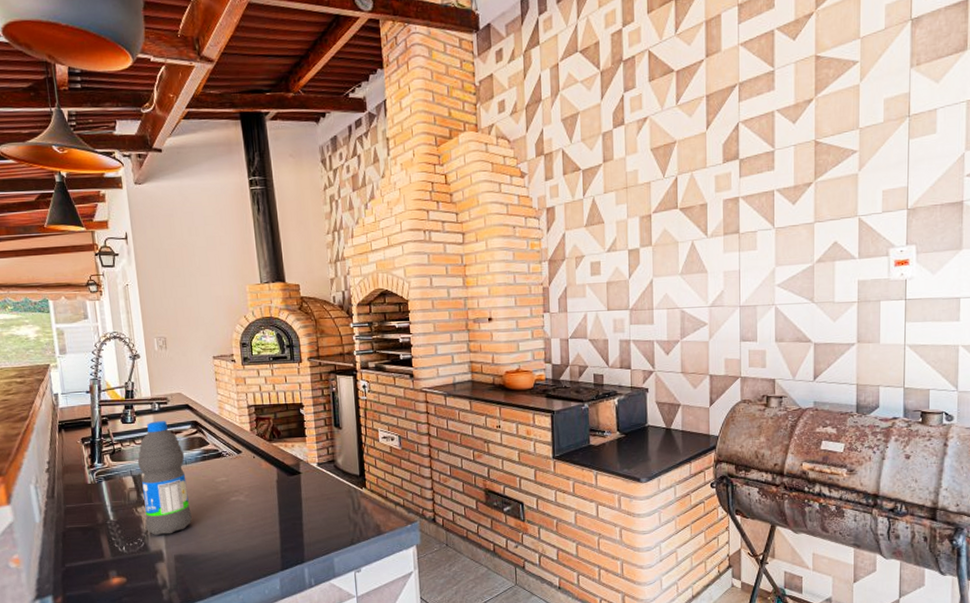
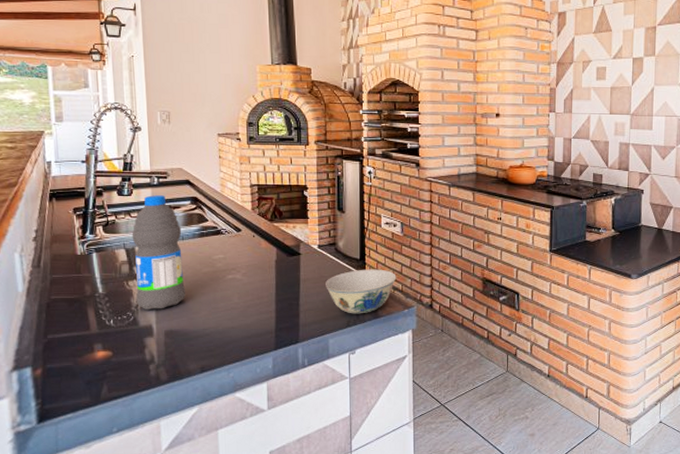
bowl: none [327,484,398,532] -> present [326,269,397,314]

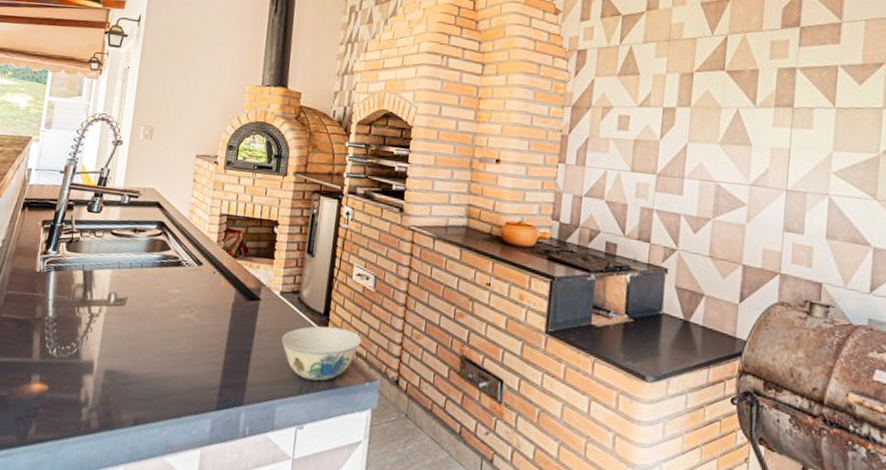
water bottle: present [131,195,186,311] -> none [82,214,143,344]

